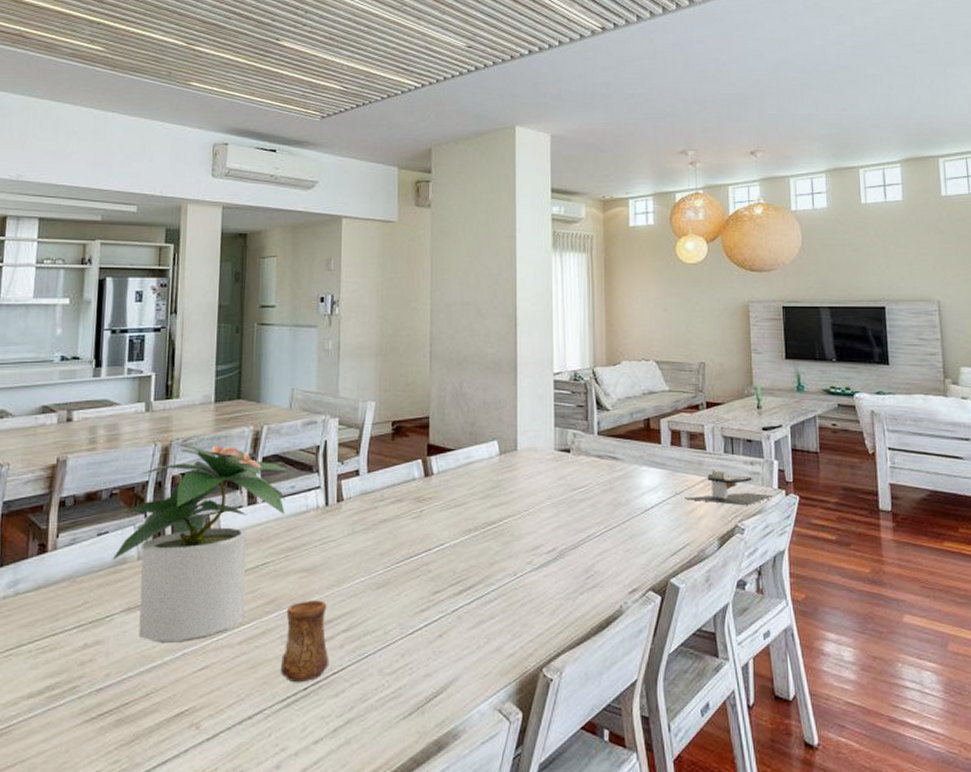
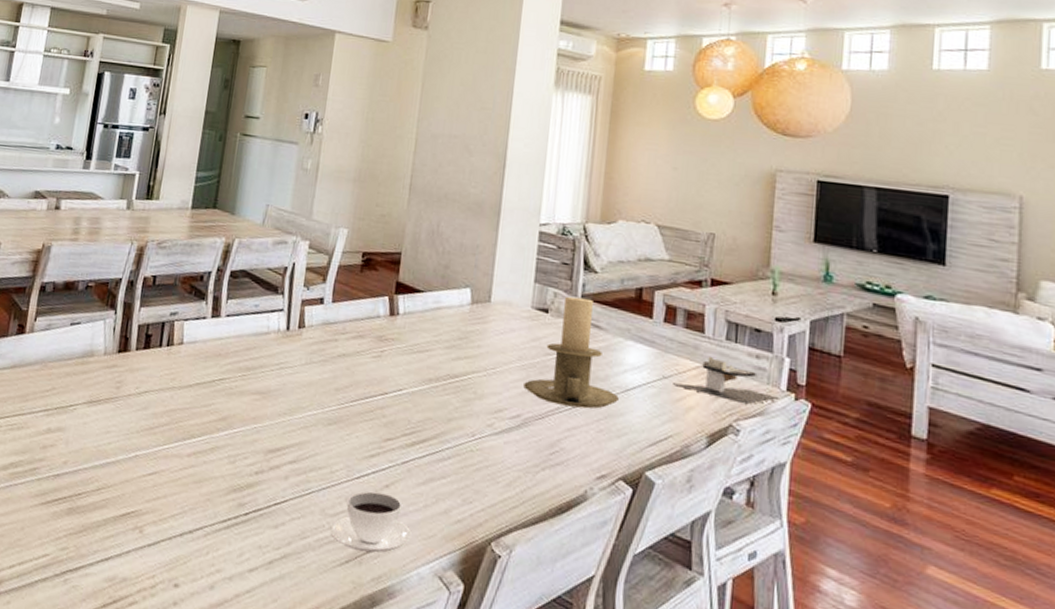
potted plant: present [112,443,292,643] -> none [81,244,258,445]
cup: present [281,600,330,683] -> none [225,423,277,507]
cup: none [390,643,468,701] -> present [330,491,412,553]
candle holder: none [556,434,640,533] -> present [523,296,619,409]

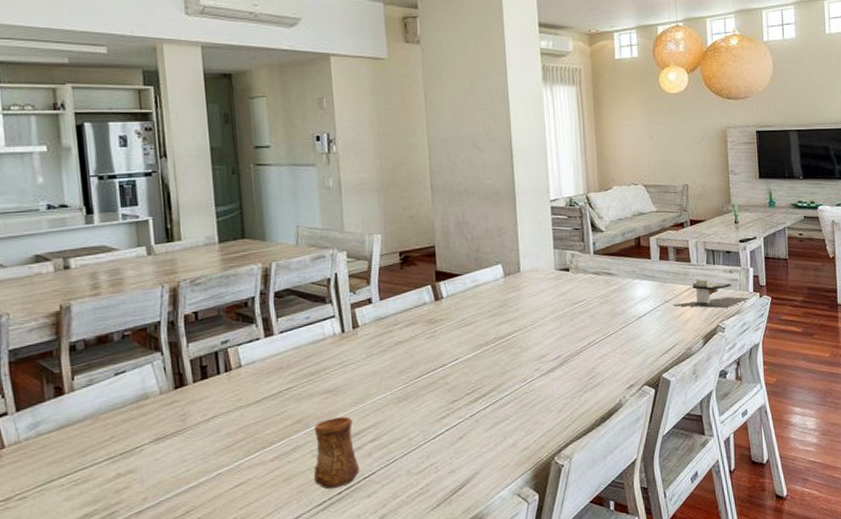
cup: none [225,423,277,507] -> present [314,416,360,489]
cup: present [330,491,412,553] -> none [418,444,489,494]
candle holder: present [523,296,619,409] -> none [559,253,634,341]

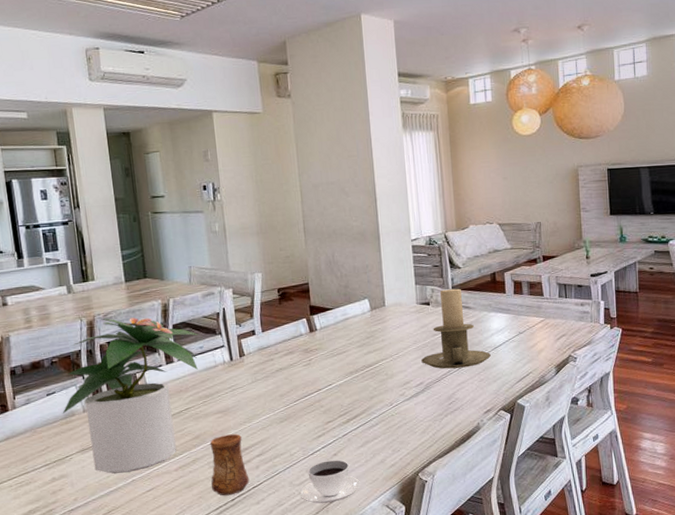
potted plant: none [133,283,305,467] -> present [62,317,199,474]
cup: none [418,444,489,494] -> present [299,460,361,503]
candle holder: none [559,253,634,341] -> present [421,288,491,369]
napkin holder: present [673,278,750,309] -> none [527,311,601,340]

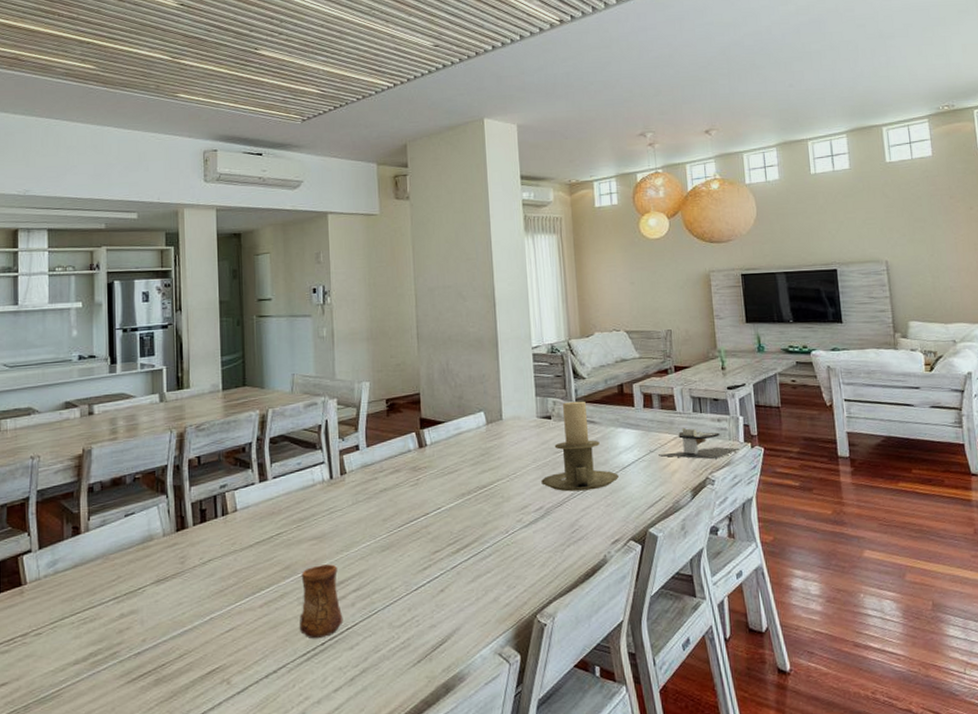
potted plant: present [62,317,199,474] -> none [139,429,298,610]
cup: present [299,460,361,503] -> none [399,597,470,650]
napkin holder: none [527,311,601,340] -> present [659,427,741,460]

